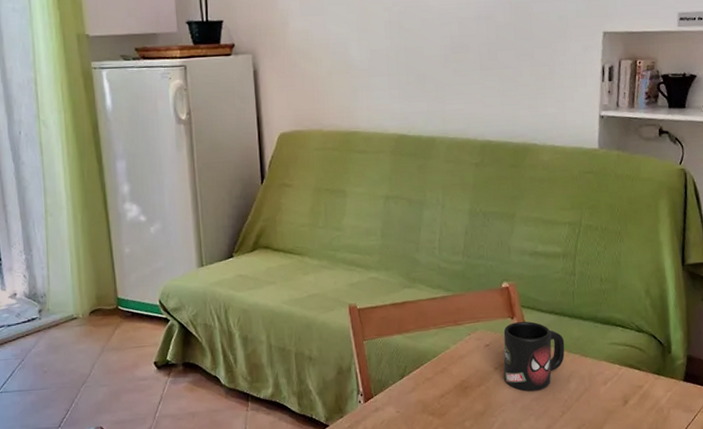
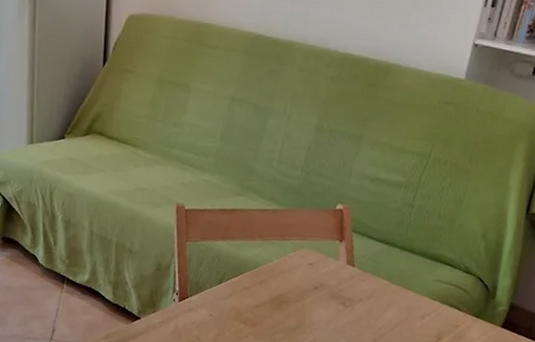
mug: present [503,321,565,391] -> none [322,246,390,315]

